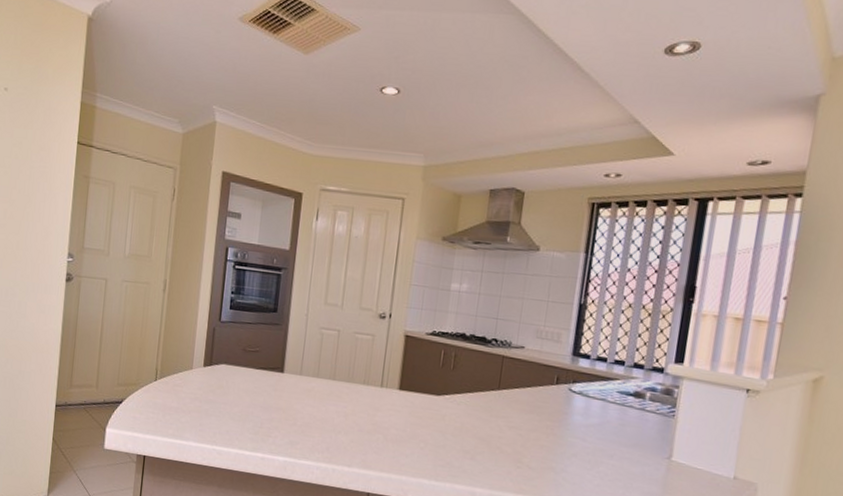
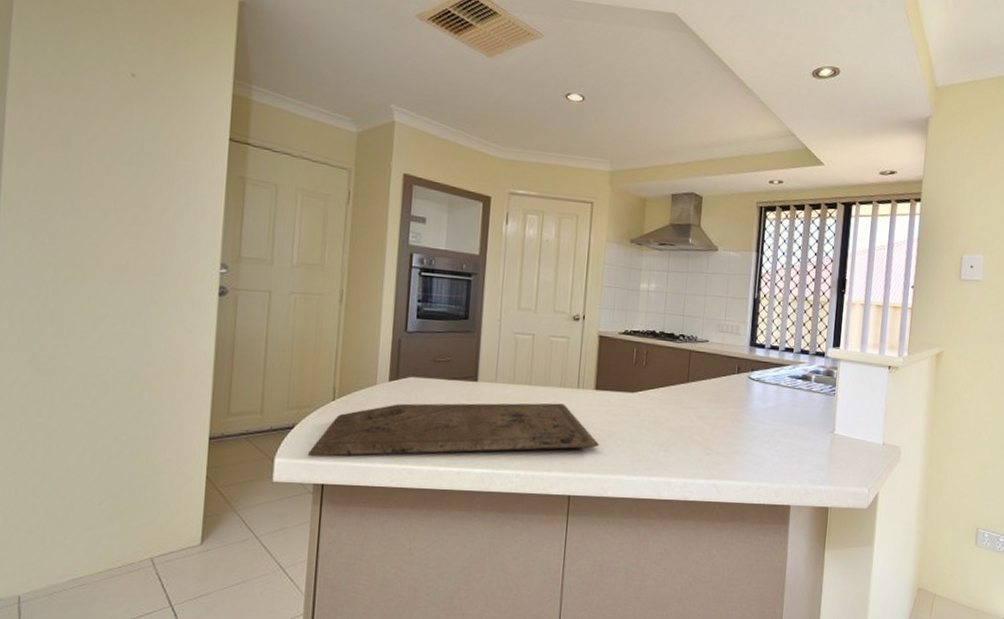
cutting board: none [132,388,402,448] -> present [307,403,600,457]

